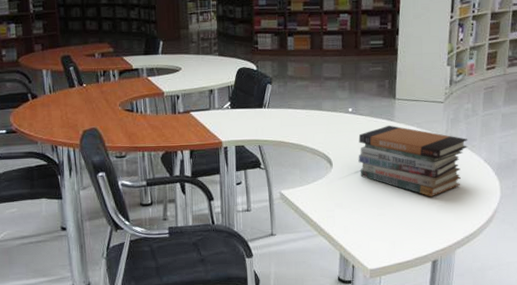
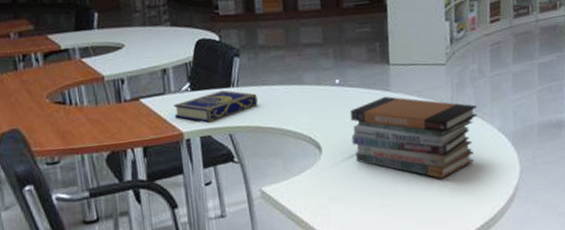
book: none [217,110,284,135] -> present [174,90,258,123]

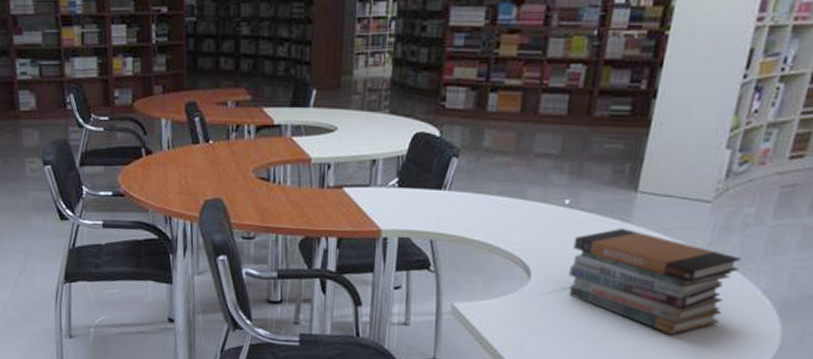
book: present [174,90,258,123] -> none [376,191,469,224]

